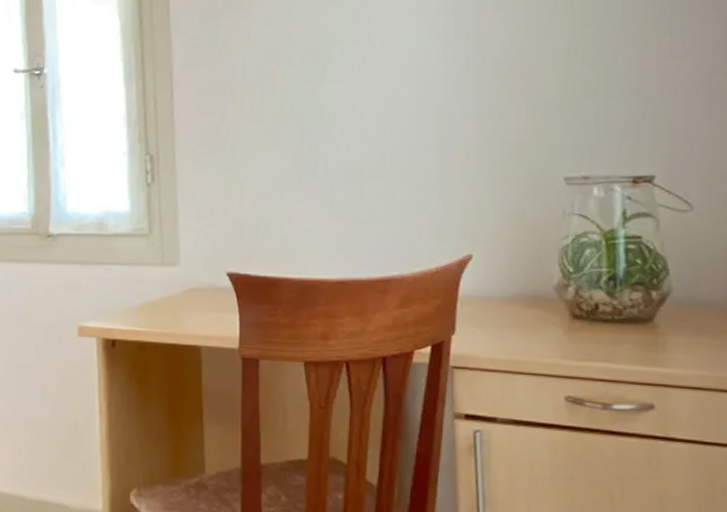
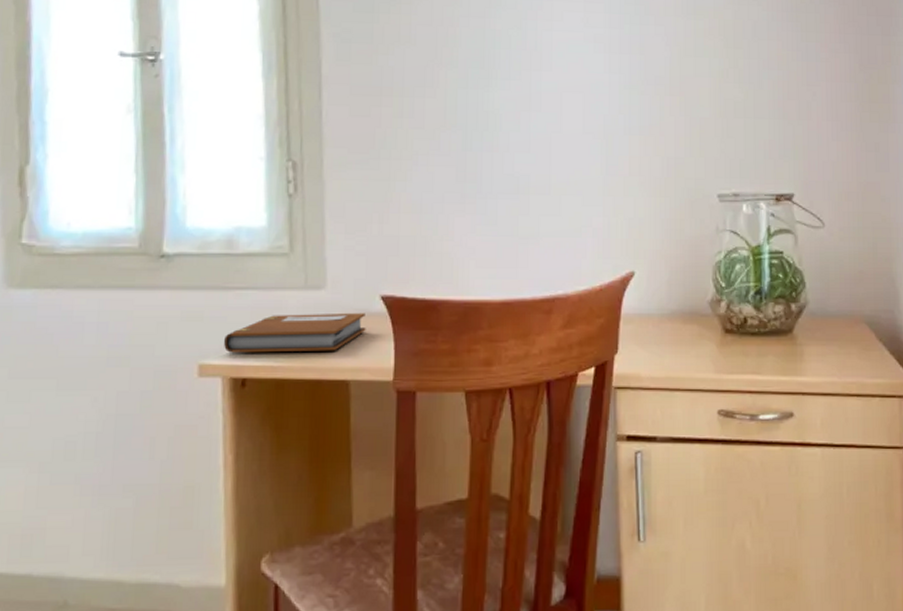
notebook: none [98,286,214,320] -> present [224,312,366,353]

